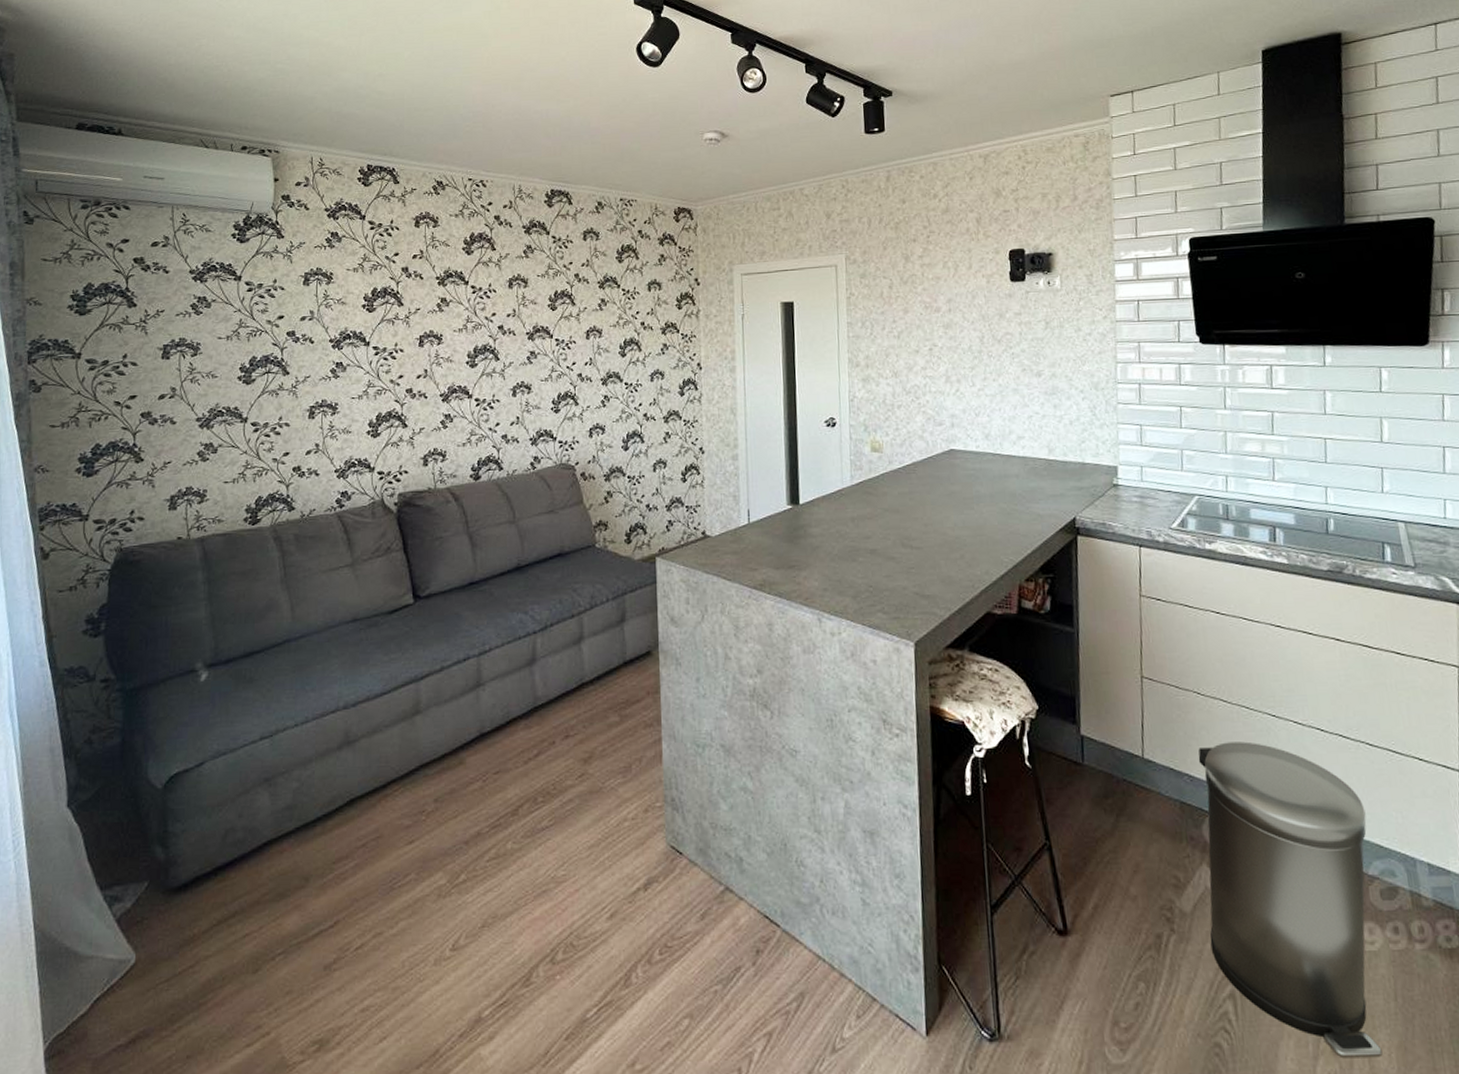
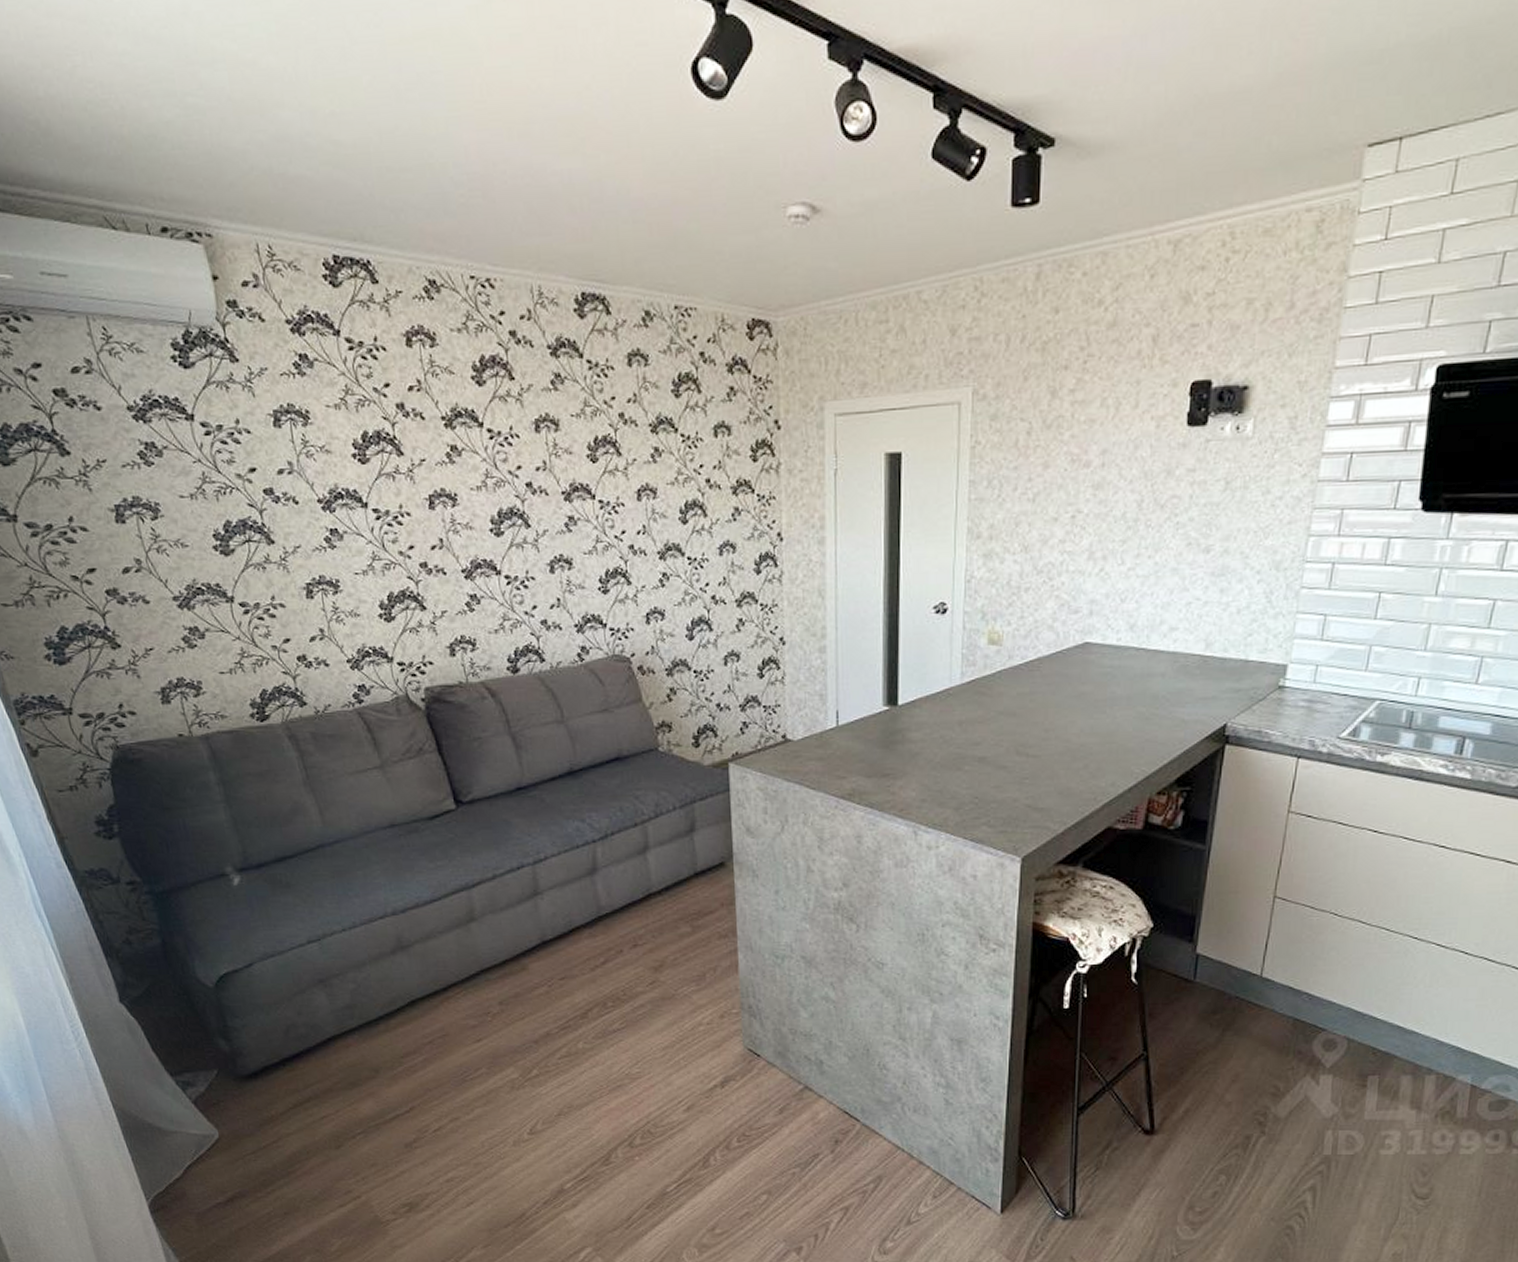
pedal bin: present [1198,741,1383,1059] -> none [1299,963,1494,1241]

